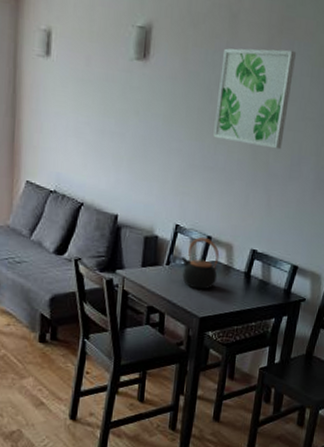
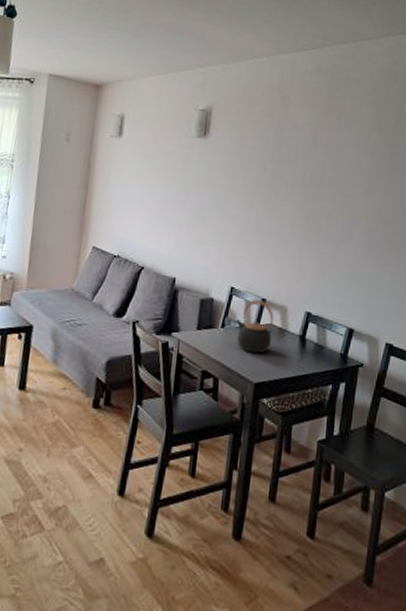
wall art: present [213,48,297,150] -> none [267,124,344,214]

